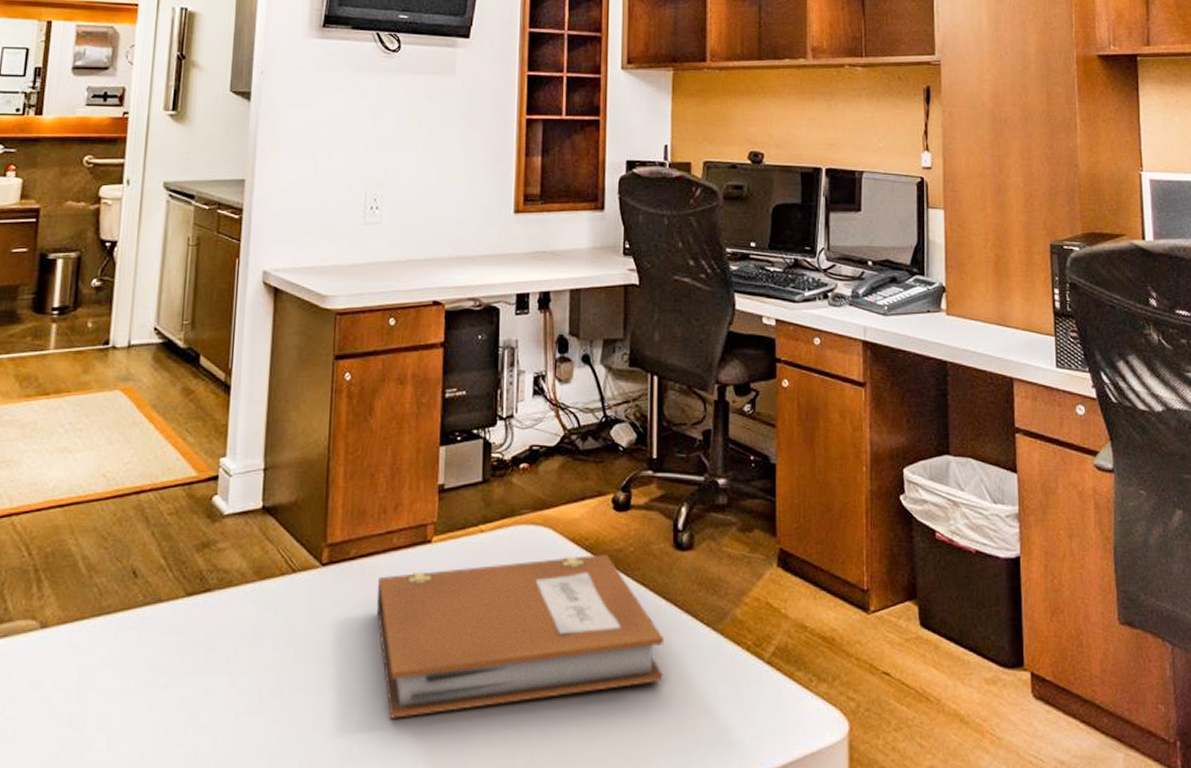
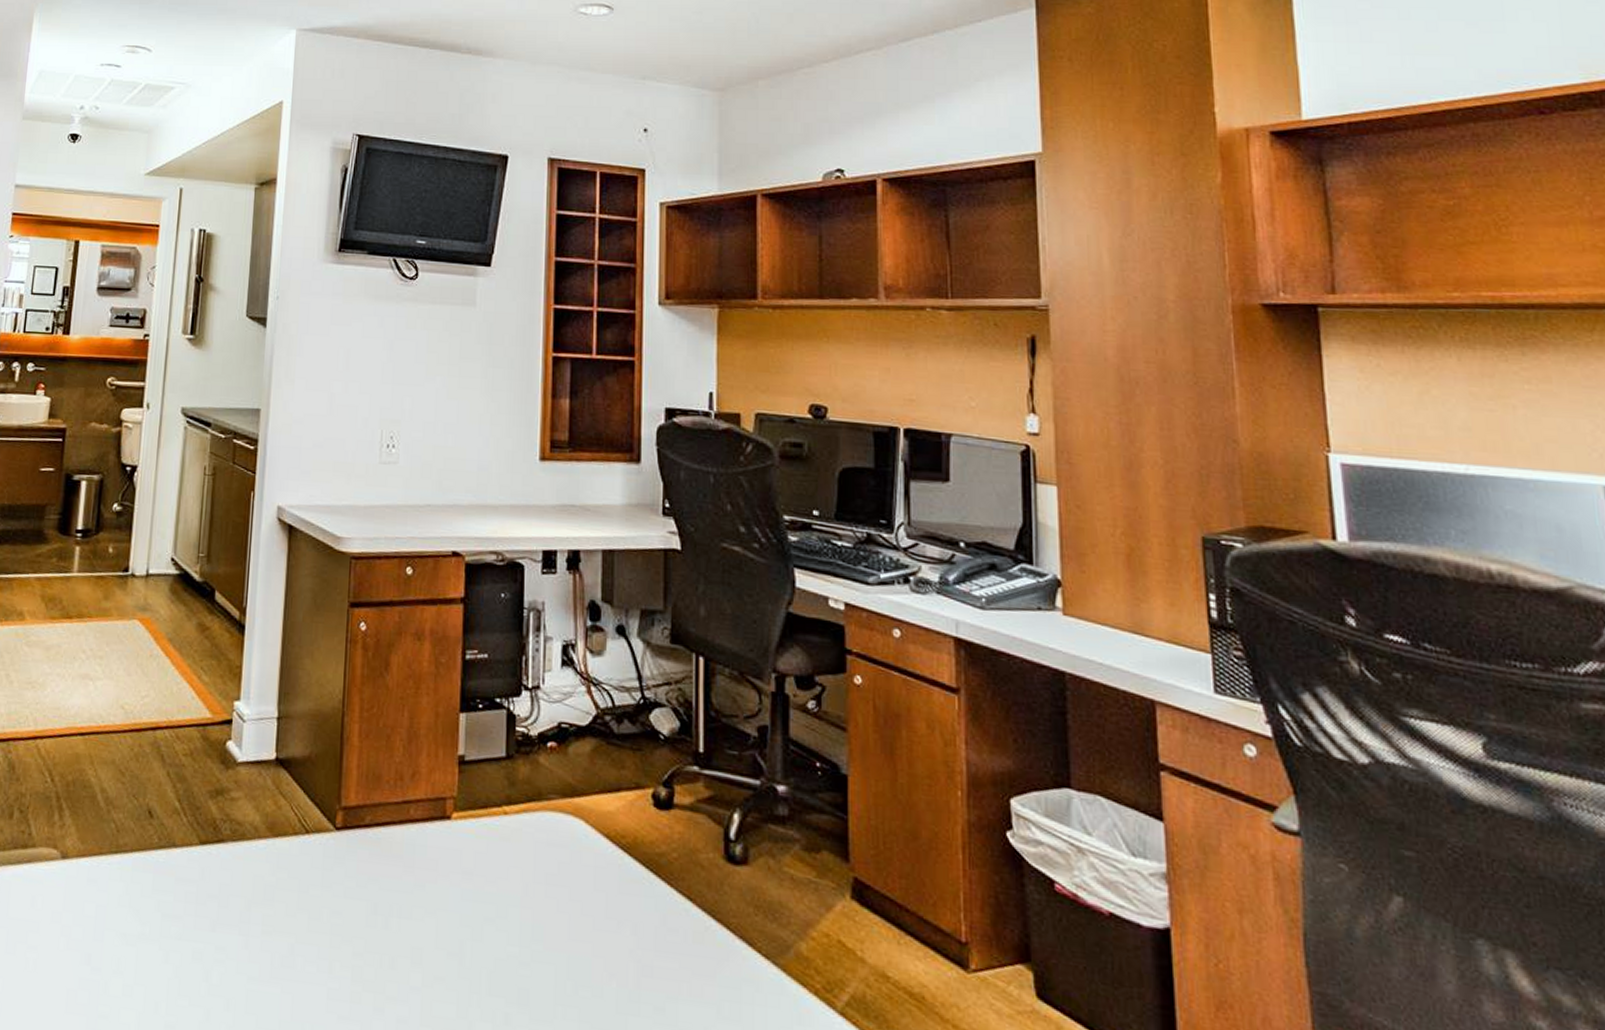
notebook: present [376,554,665,719] -> none [392,849,715,1017]

